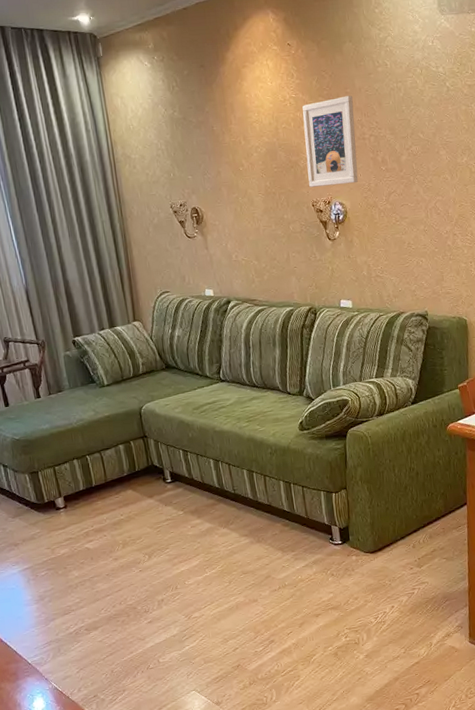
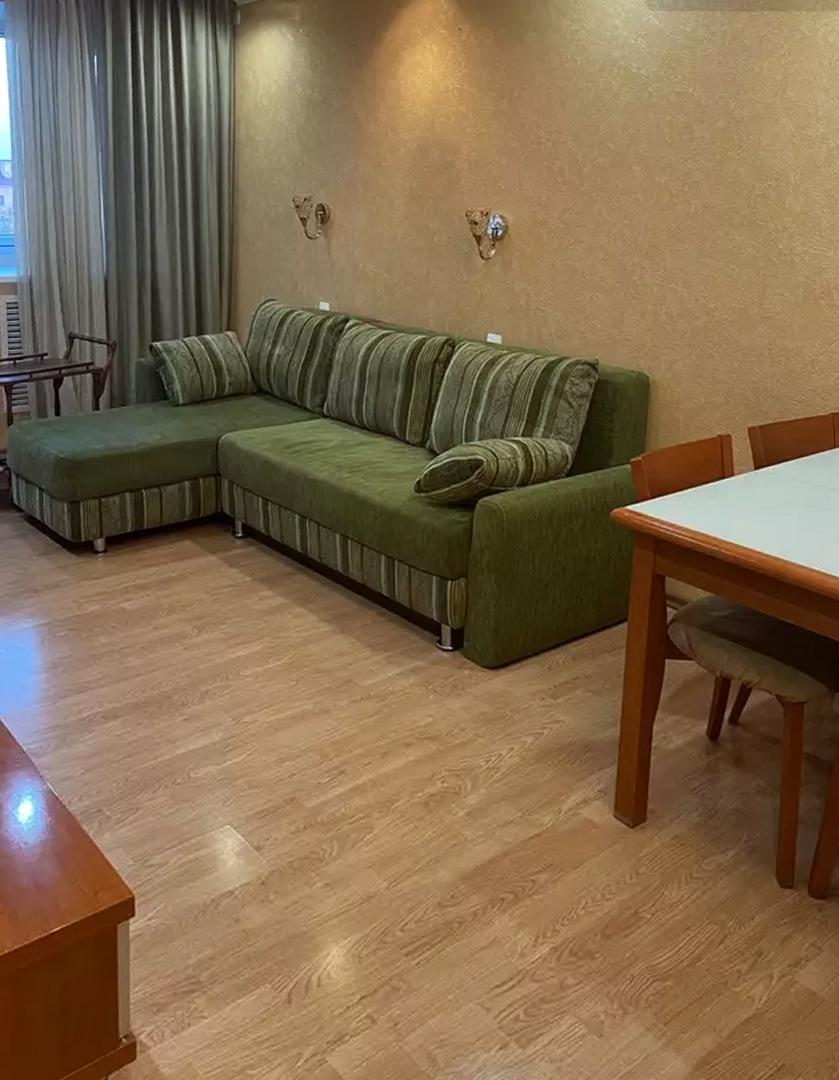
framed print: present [302,95,359,187] -> none [465,92,530,194]

